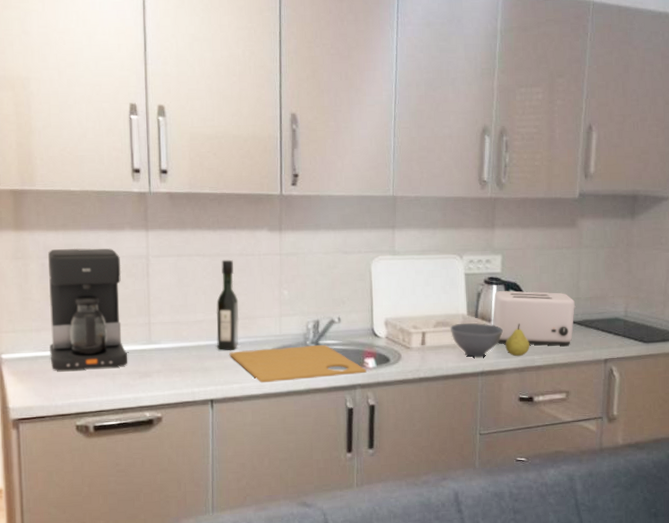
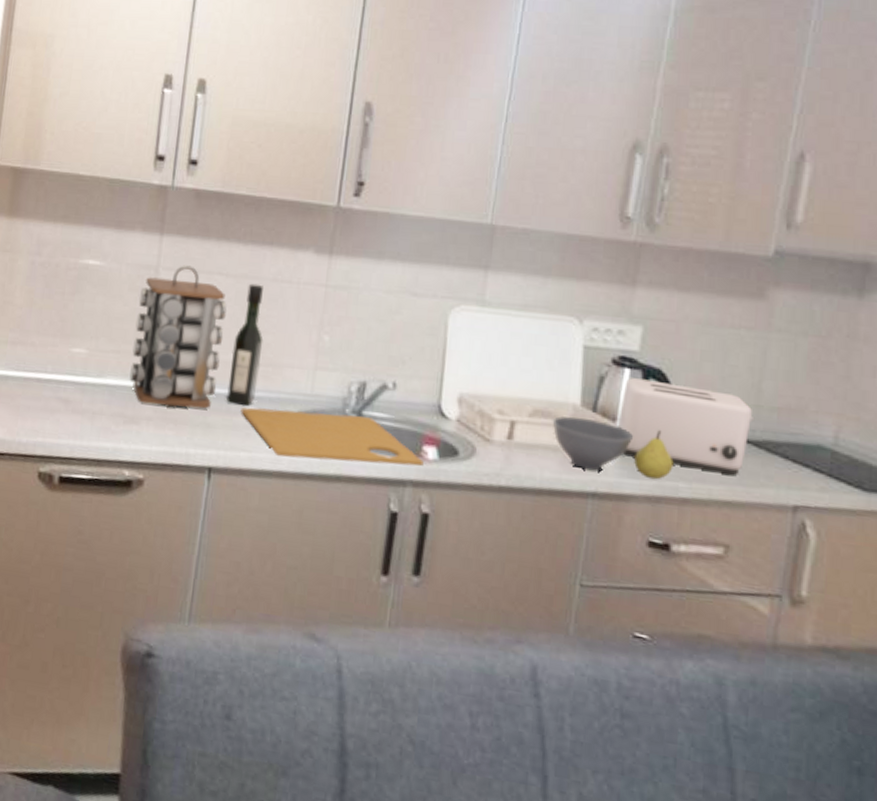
coffee maker: present [48,248,128,371] -> none [22,245,124,405]
spice rack: none [136,252,208,361] -> present [129,265,227,409]

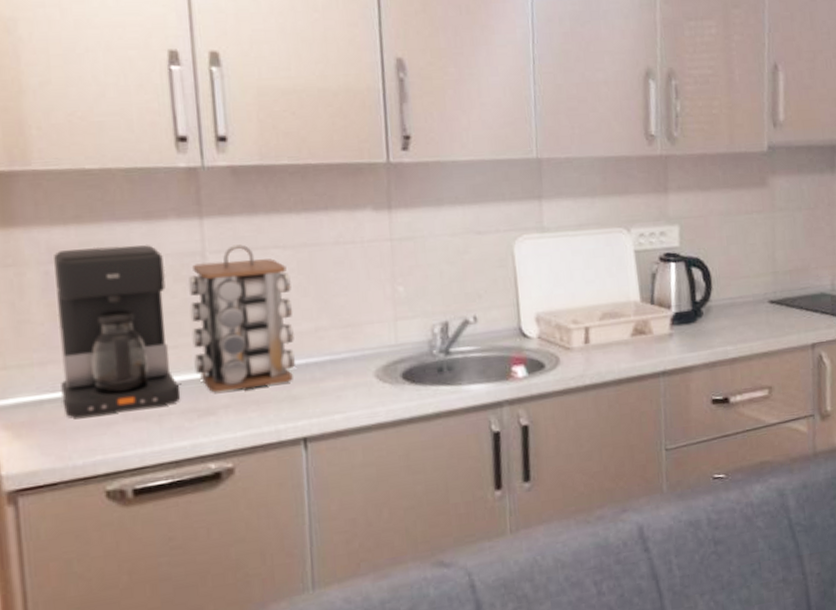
coffee maker: none [22,245,124,405] -> present [54,245,181,418]
bottle: present [225,283,264,406] -> none [305,250,339,371]
cutting board: present [241,407,424,467] -> none [326,353,515,411]
bowl: present [552,415,634,471] -> none [619,310,687,354]
toaster: present [618,378,755,475] -> none [672,267,775,335]
fruit: present [634,430,674,480] -> none [690,308,721,350]

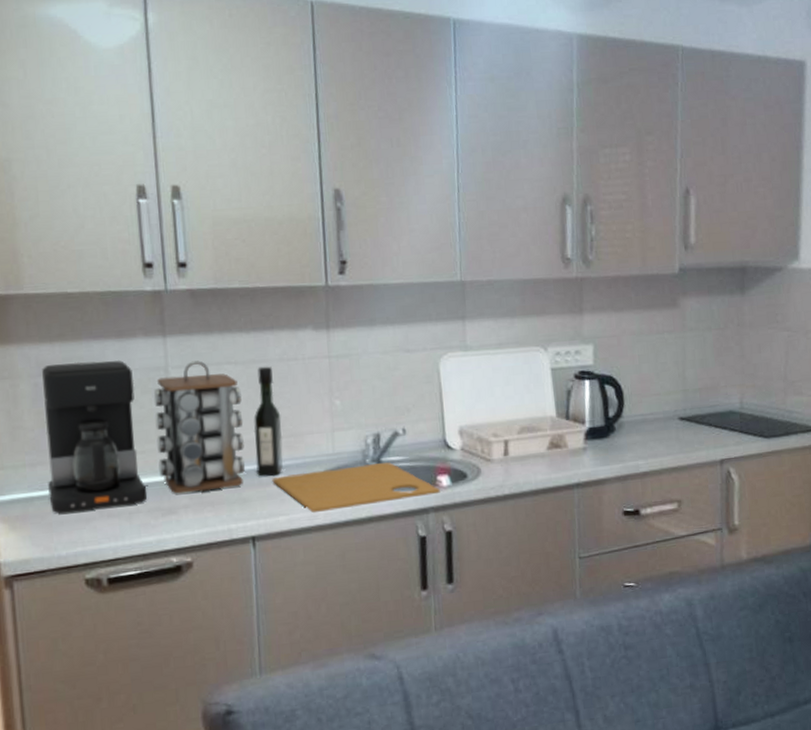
bottle: none [305,250,339,371] -> present [253,366,283,477]
cutting board: none [326,353,515,411] -> present [272,462,440,514]

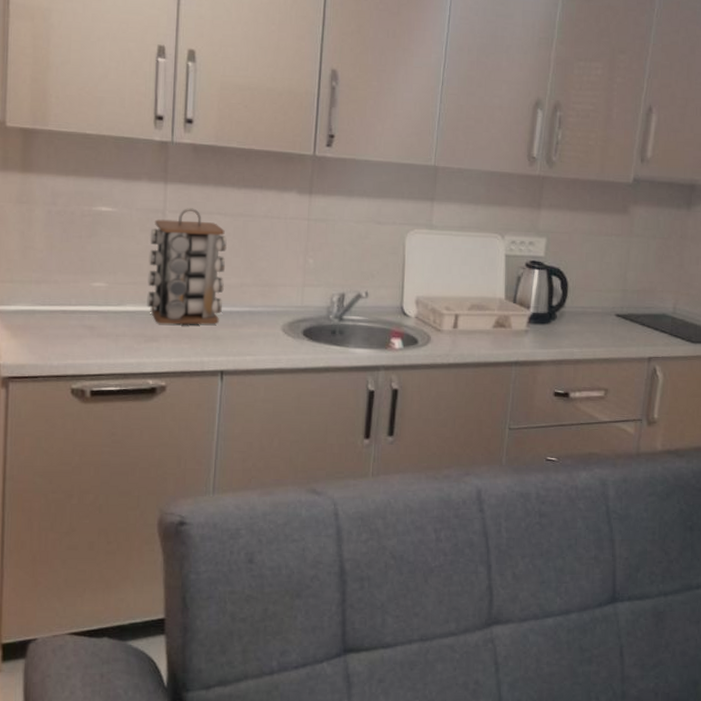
coffee maker: present [42,360,148,513] -> none [48,196,135,329]
bottle: present [253,366,283,477] -> none [231,220,260,320]
cutting board: present [272,462,440,514] -> none [245,319,392,358]

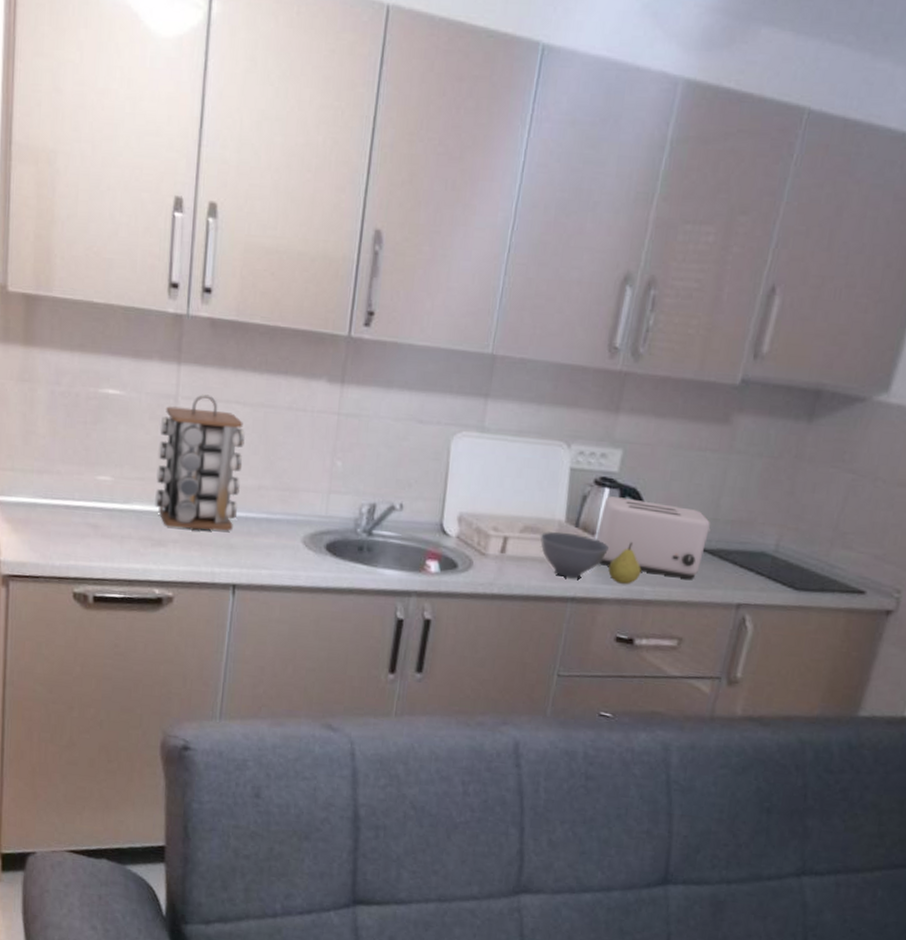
bowl: none [485,307,543,346] -> present [540,530,610,579]
toaster: none [532,276,623,340] -> present [597,496,712,579]
fruit: none [543,313,570,348] -> present [608,542,641,585]

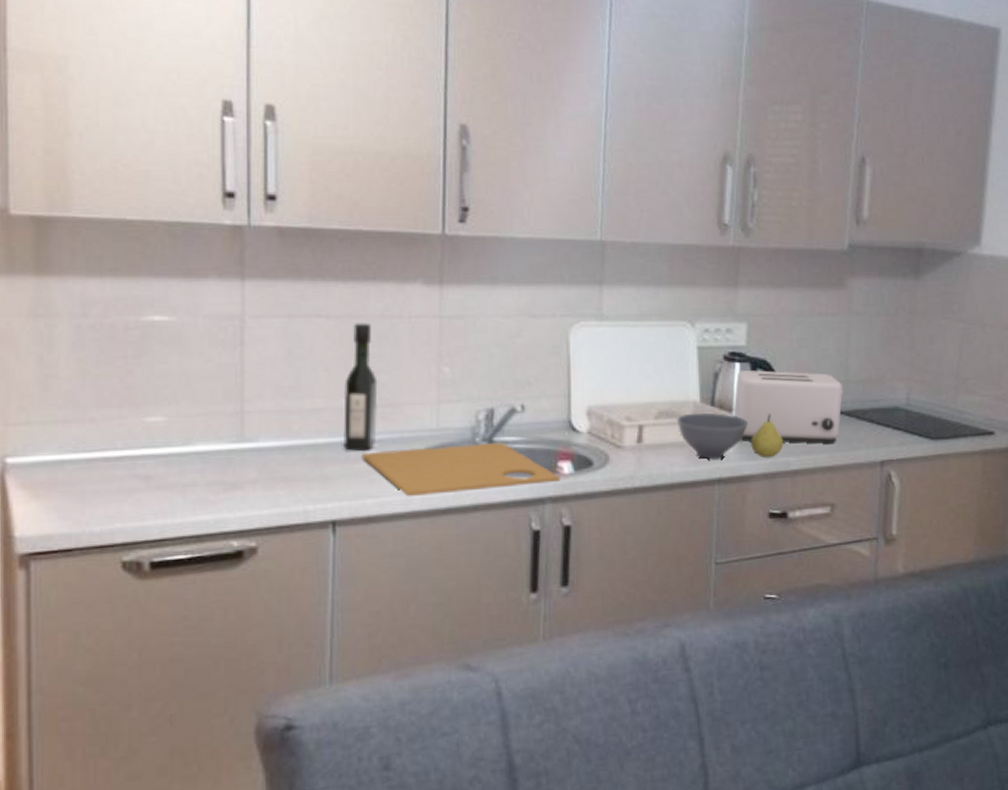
spice rack: present [155,394,245,531] -> none [224,310,332,466]
bottle: none [246,412,281,528] -> present [342,322,378,452]
cutting board: none [261,529,427,579] -> present [361,443,560,498]

